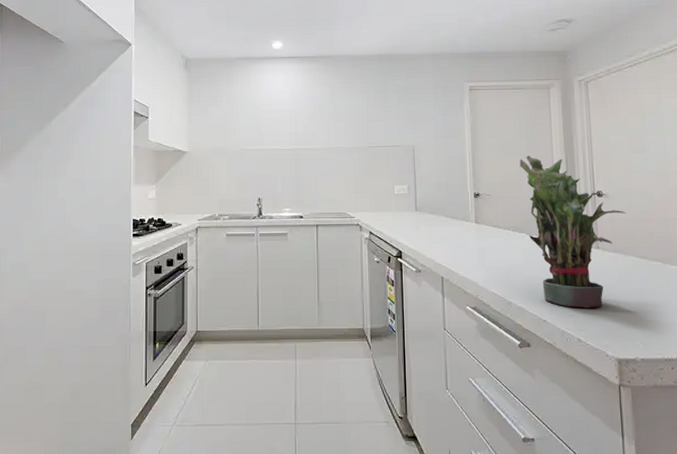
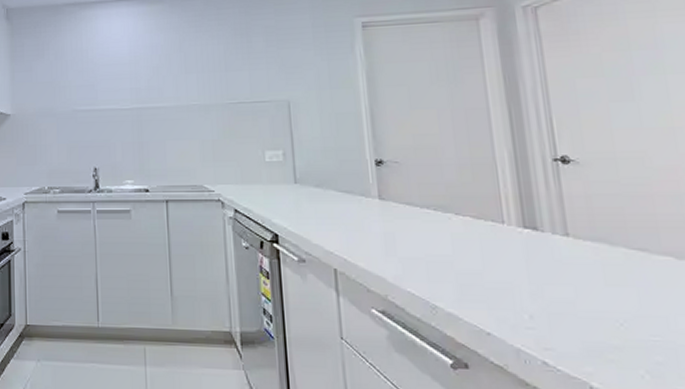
potted plant: present [519,156,626,307] -> none [439,110,610,318]

